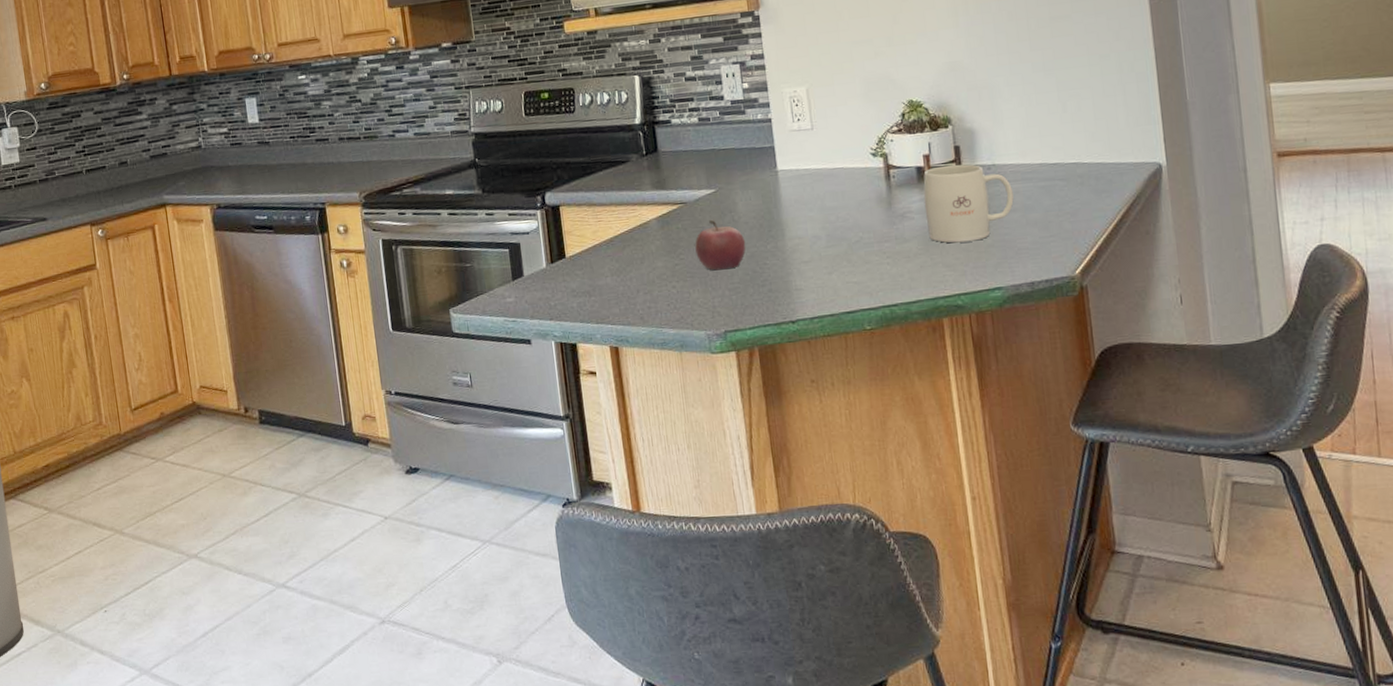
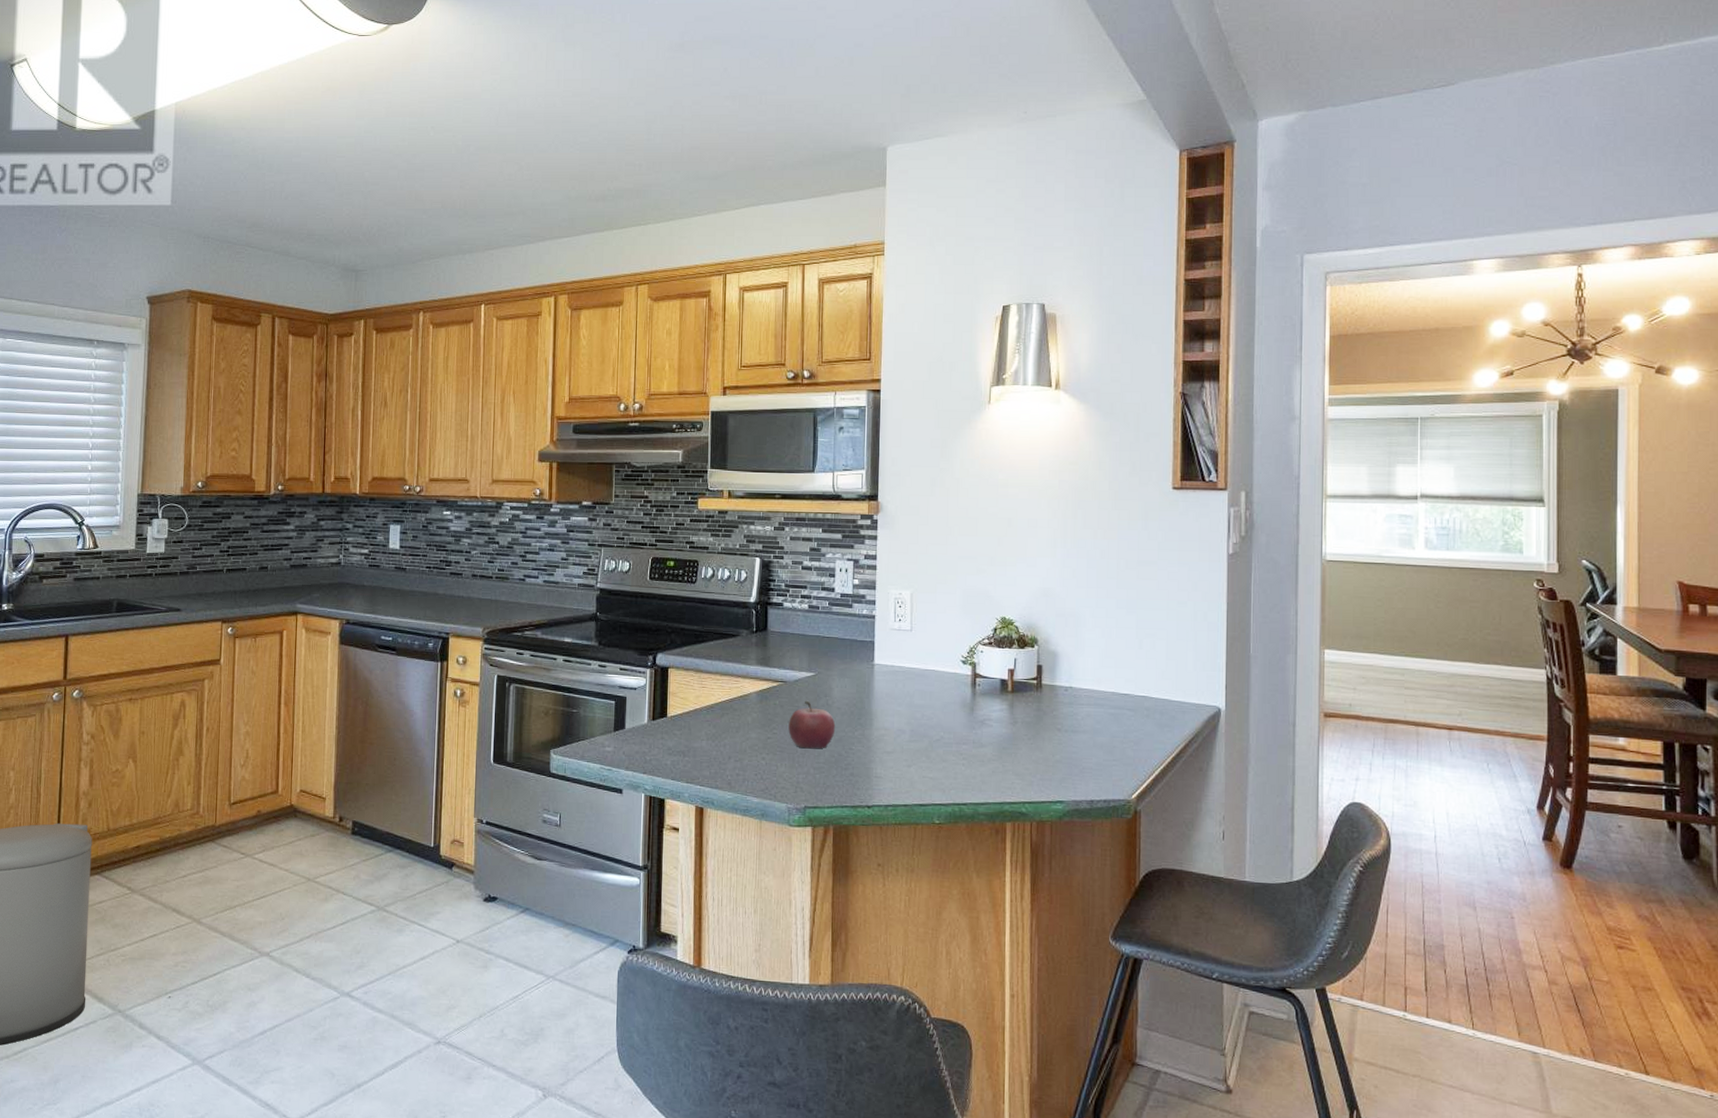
mug: present [923,164,1014,243] -> none [1003,681,1085,755]

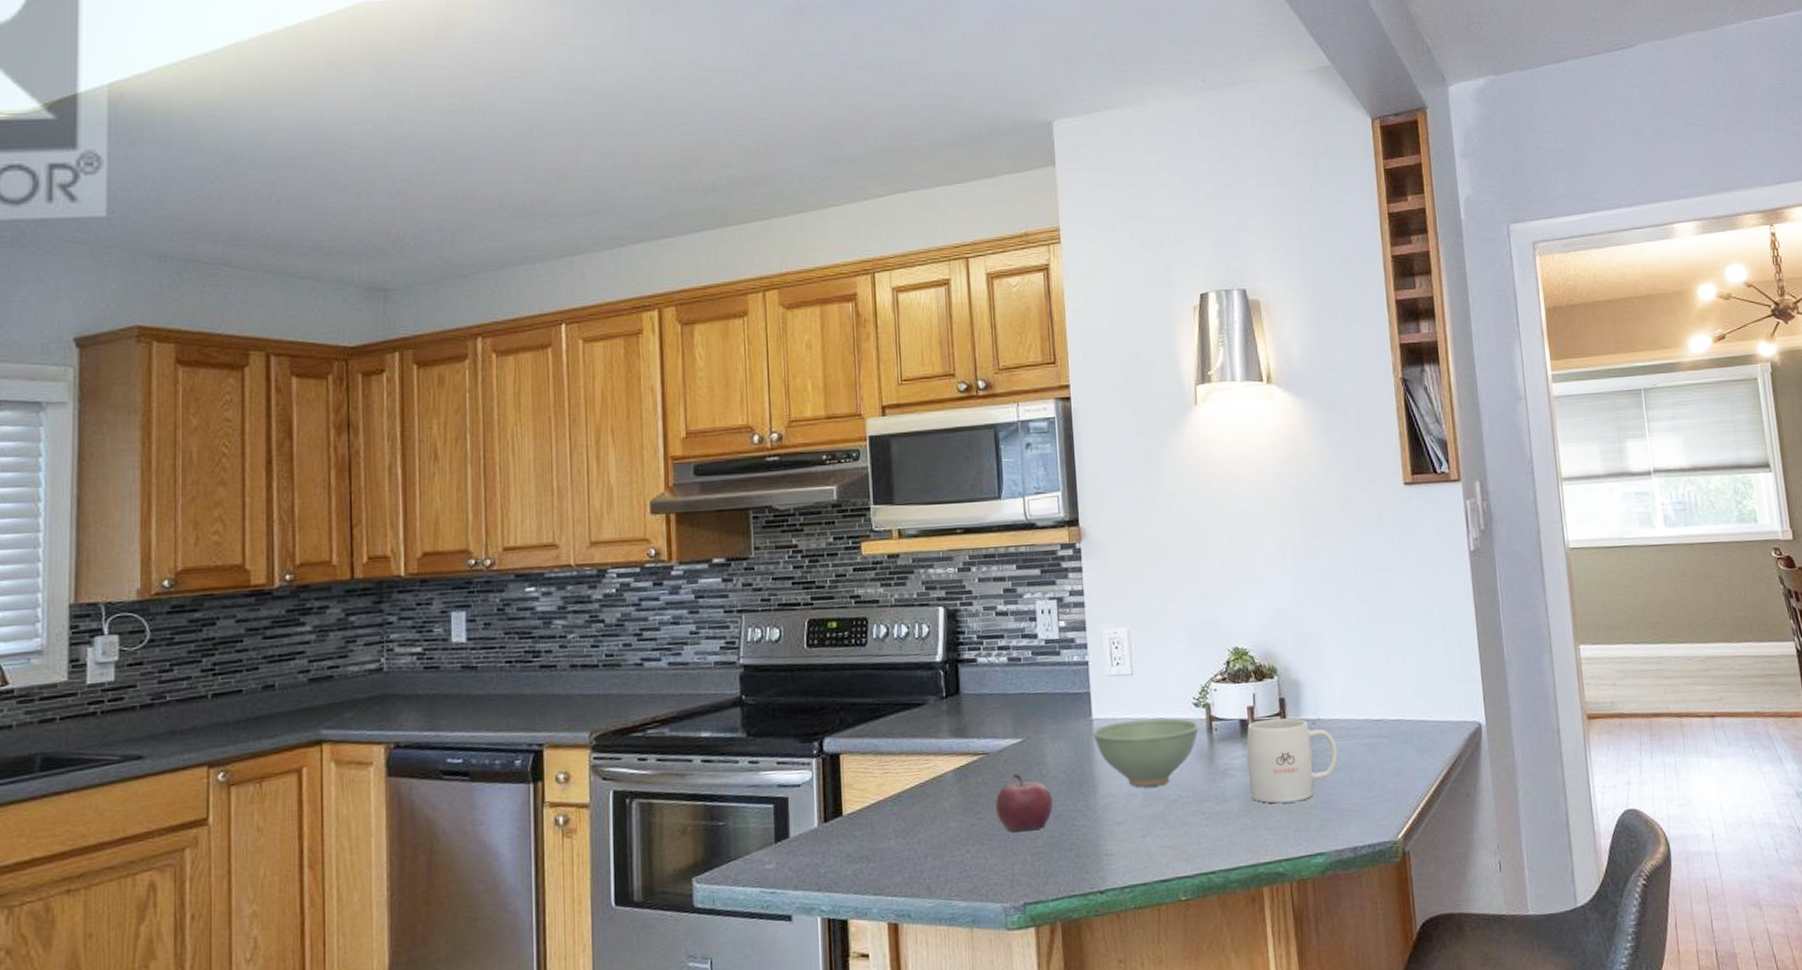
bowl: none [872,668,966,726] -> present [1091,718,1200,787]
mug: none [1003,681,1085,755] -> present [1246,718,1338,804]

